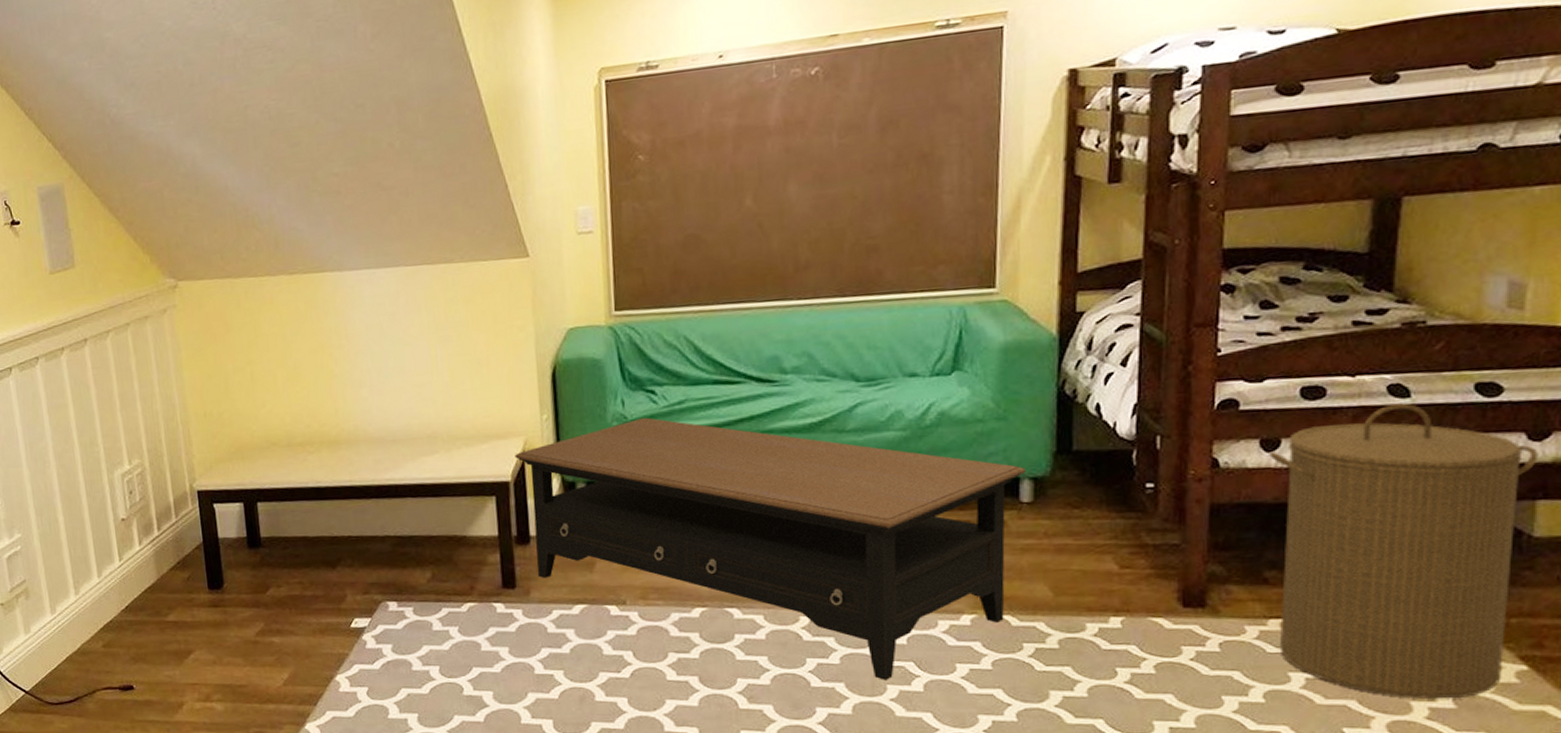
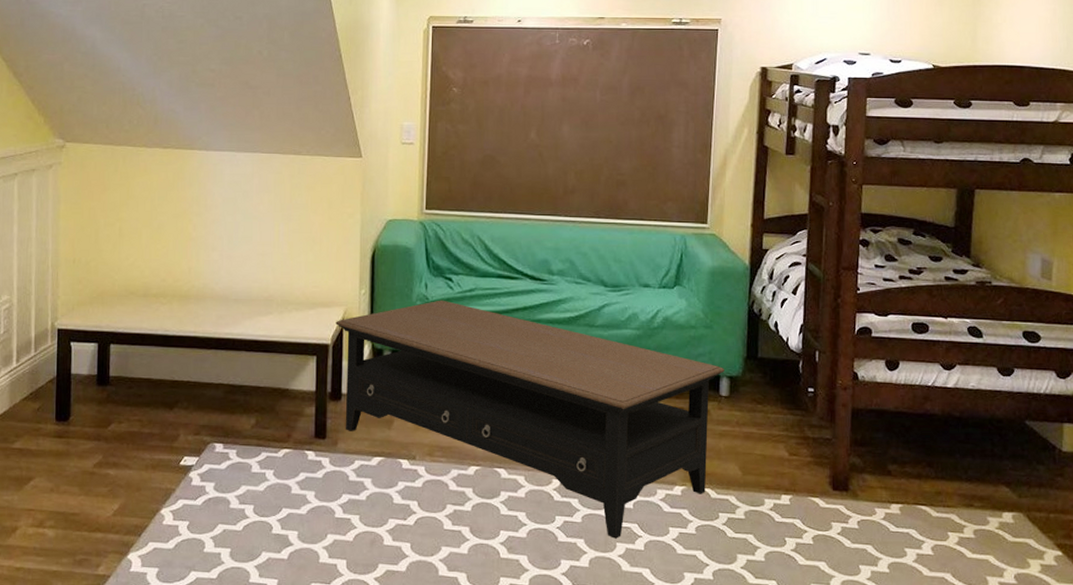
laundry hamper: present [1269,403,1539,700] -> none [891,341,1064,576]

